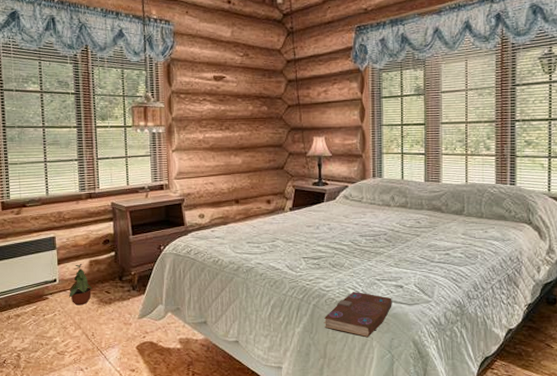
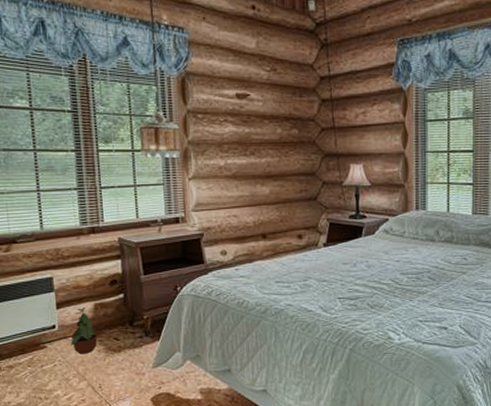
book: present [323,292,392,338] -> none [361,334,435,383]

